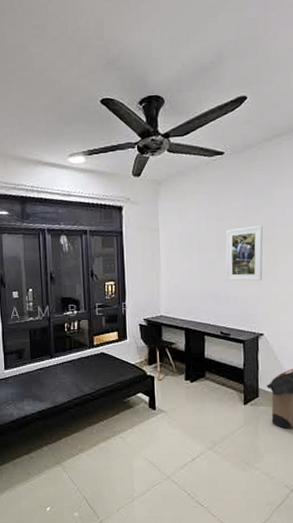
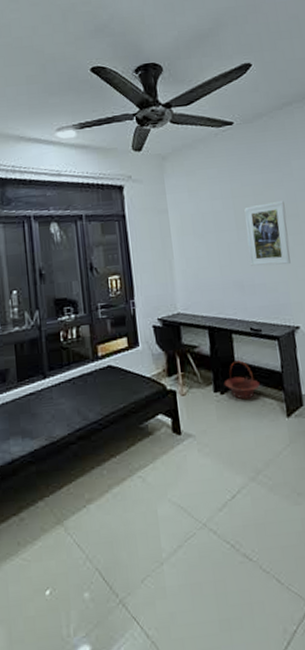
basket: none [194,357,224,388] -> present [224,360,260,400]

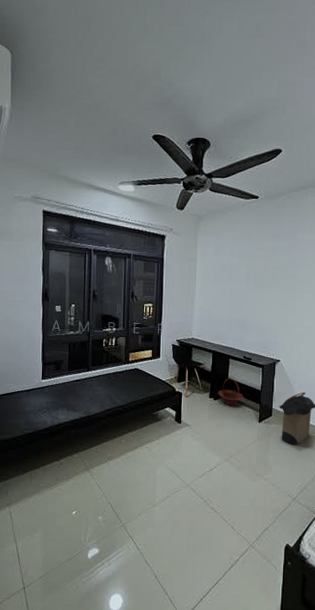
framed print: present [244,200,291,266] -> none [252,264,286,314]

